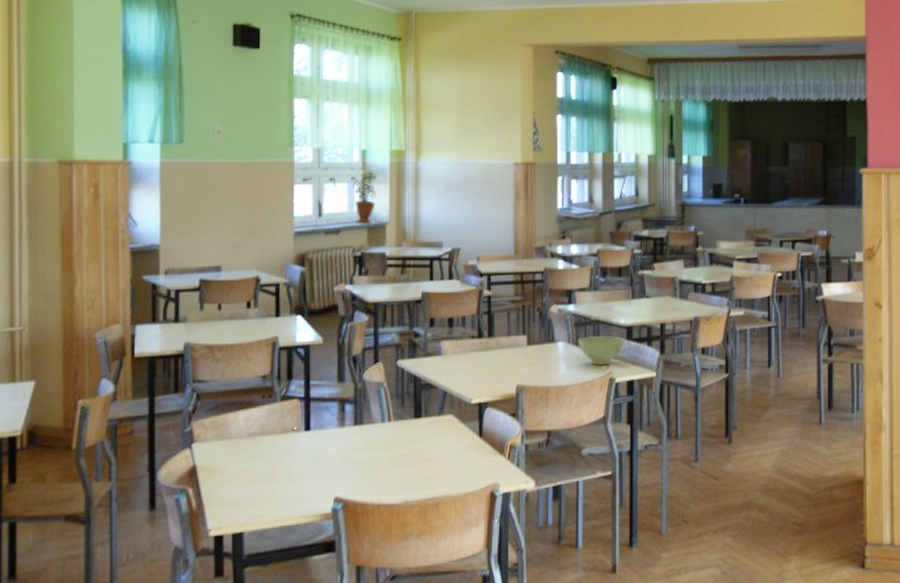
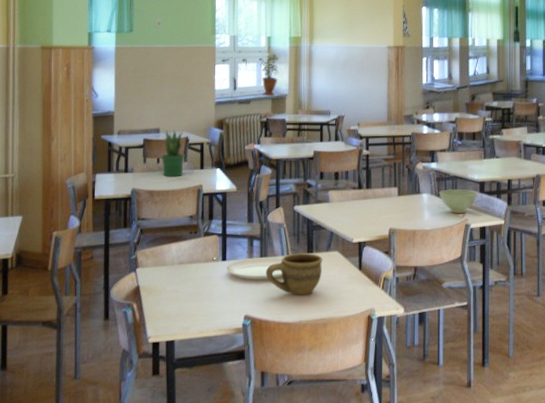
planter: none [223,267,256,329] -> present [161,129,186,178]
plate: none [311,425,383,454] -> present [227,258,282,280]
cup: none [361,418,434,471] -> present [265,253,323,296]

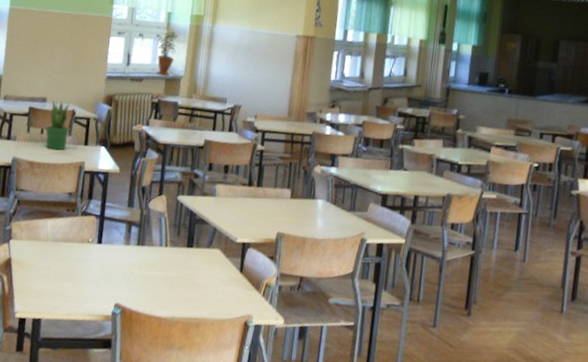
plate: present [227,258,282,280] -> none [101,244,160,270]
cup: present [265,253,323,296] -> none [141,245,203,292]
bowl: present [439,188,478,214] -> none [335,198,379,227]

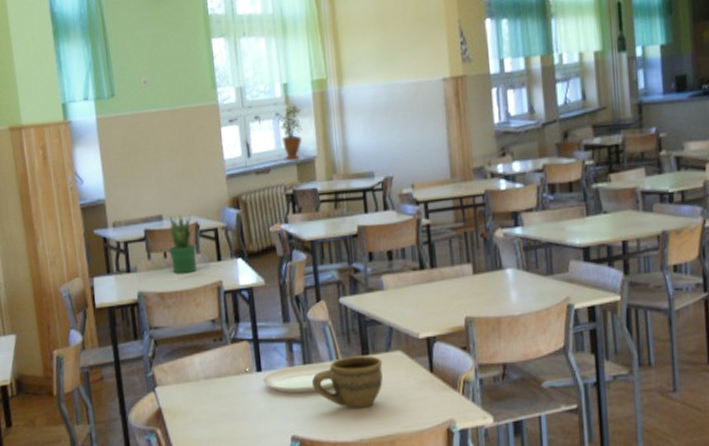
plate: none [101,244,160,270] -> present [263,364,333,393]
cup: none [141,245,203,292] -> present [311,355,383,409]

